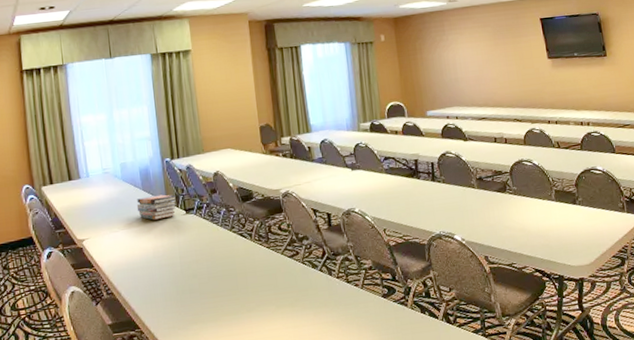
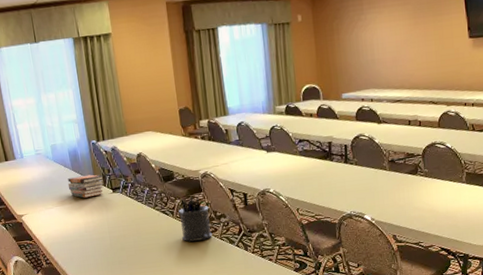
pen holder: none [257,217,293,267] -> present [178,196,212,242]

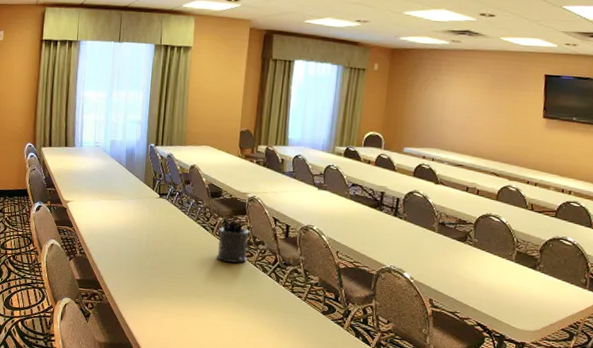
book stack: present [67,174,104,198] -> none [118,174,154,198]

